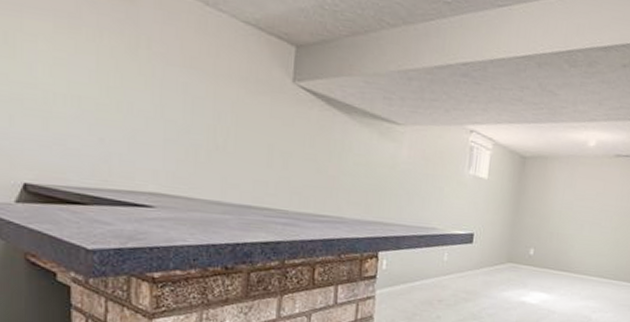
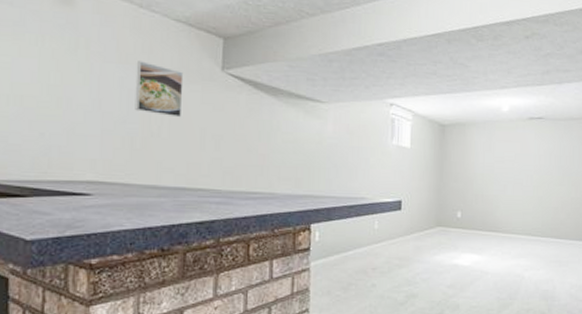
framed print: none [199,66,252,132] -> present [135,61,184,118]

